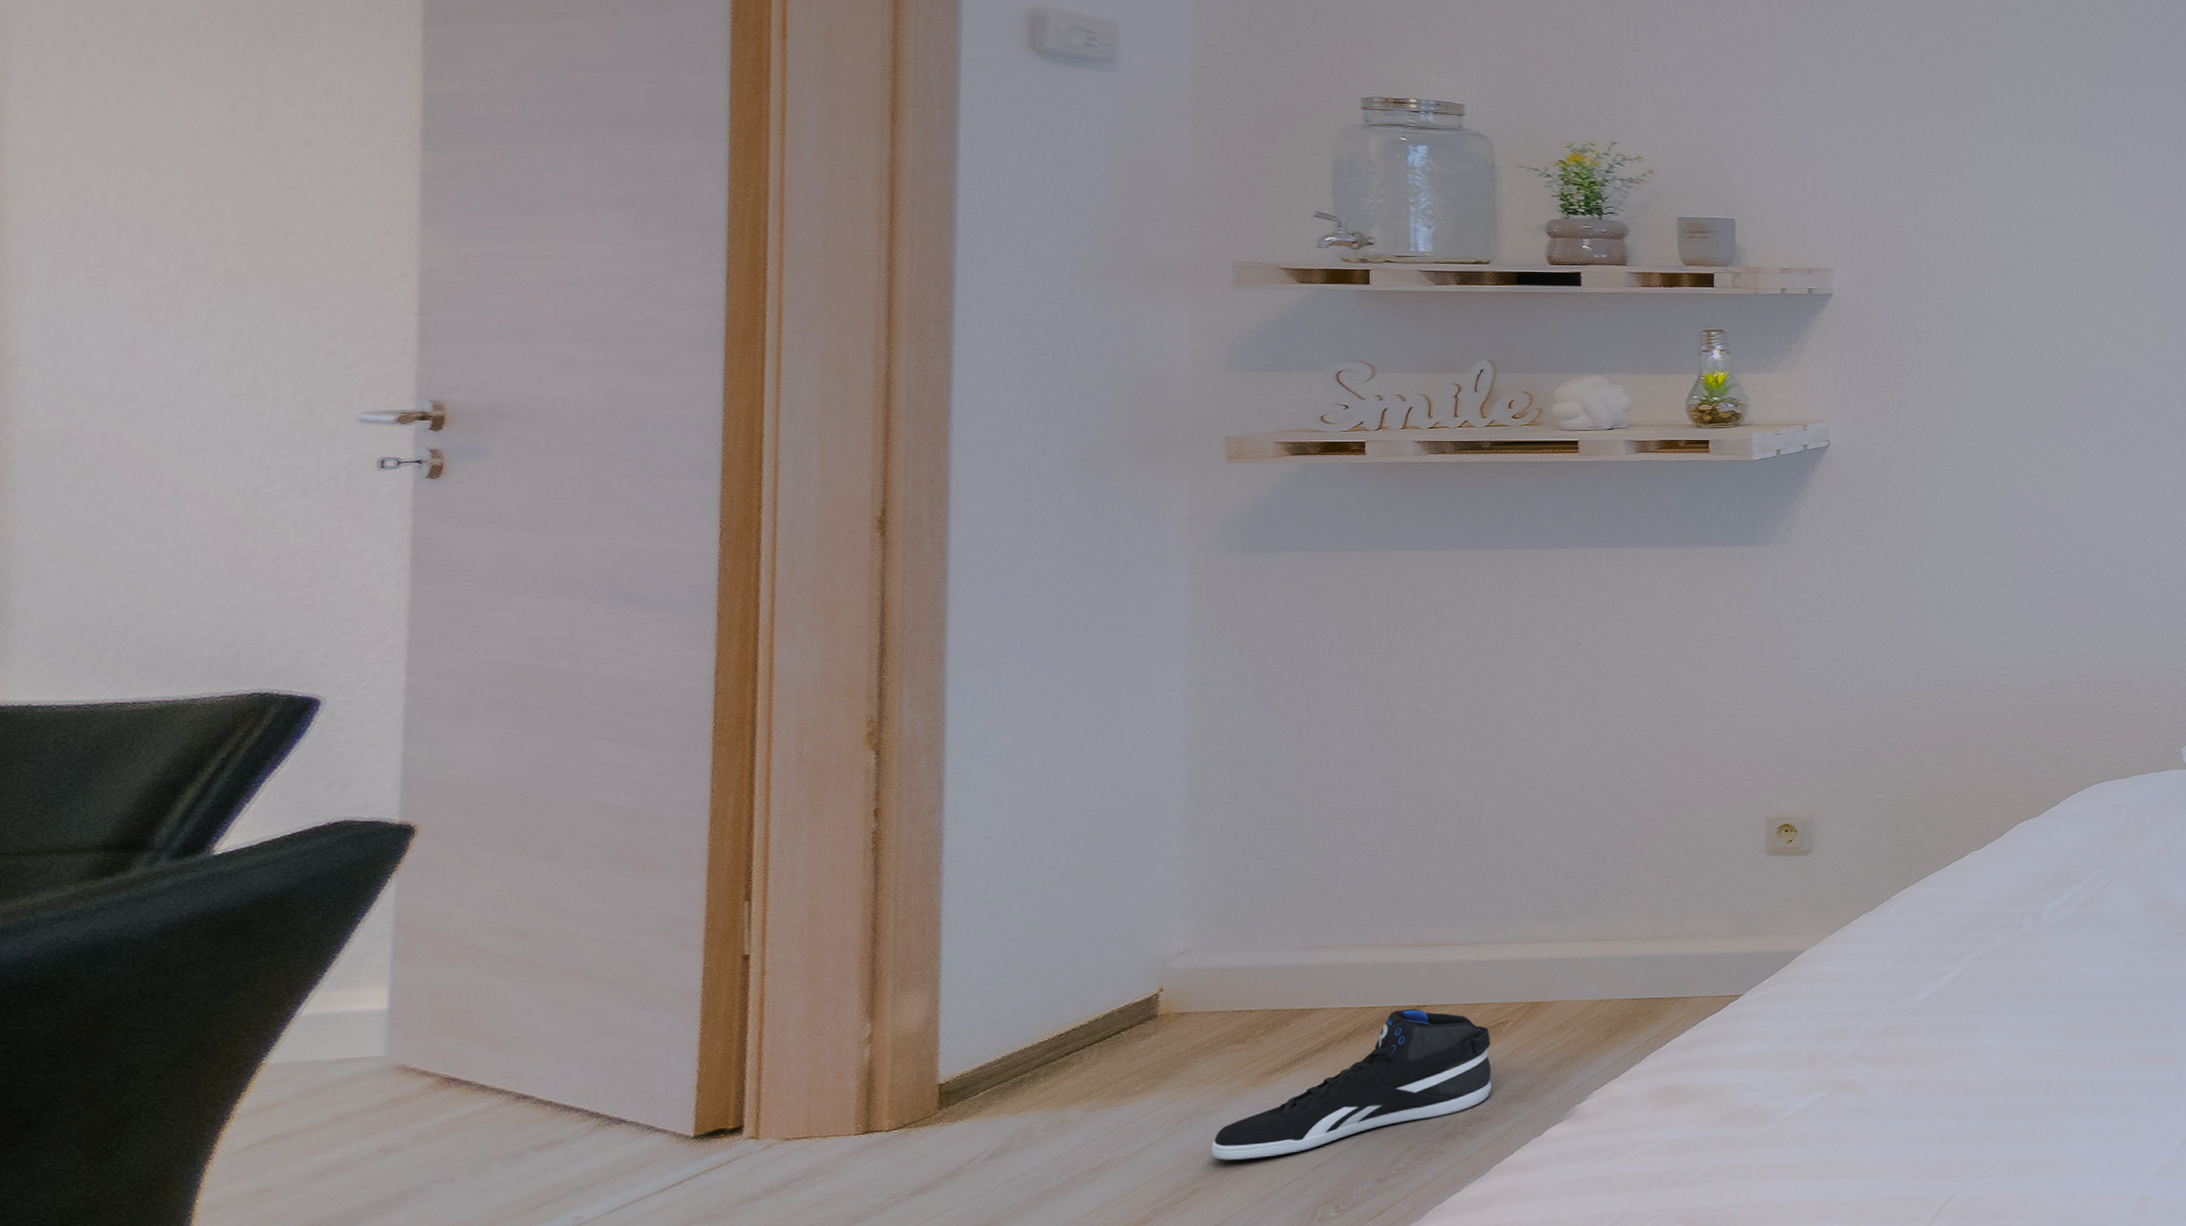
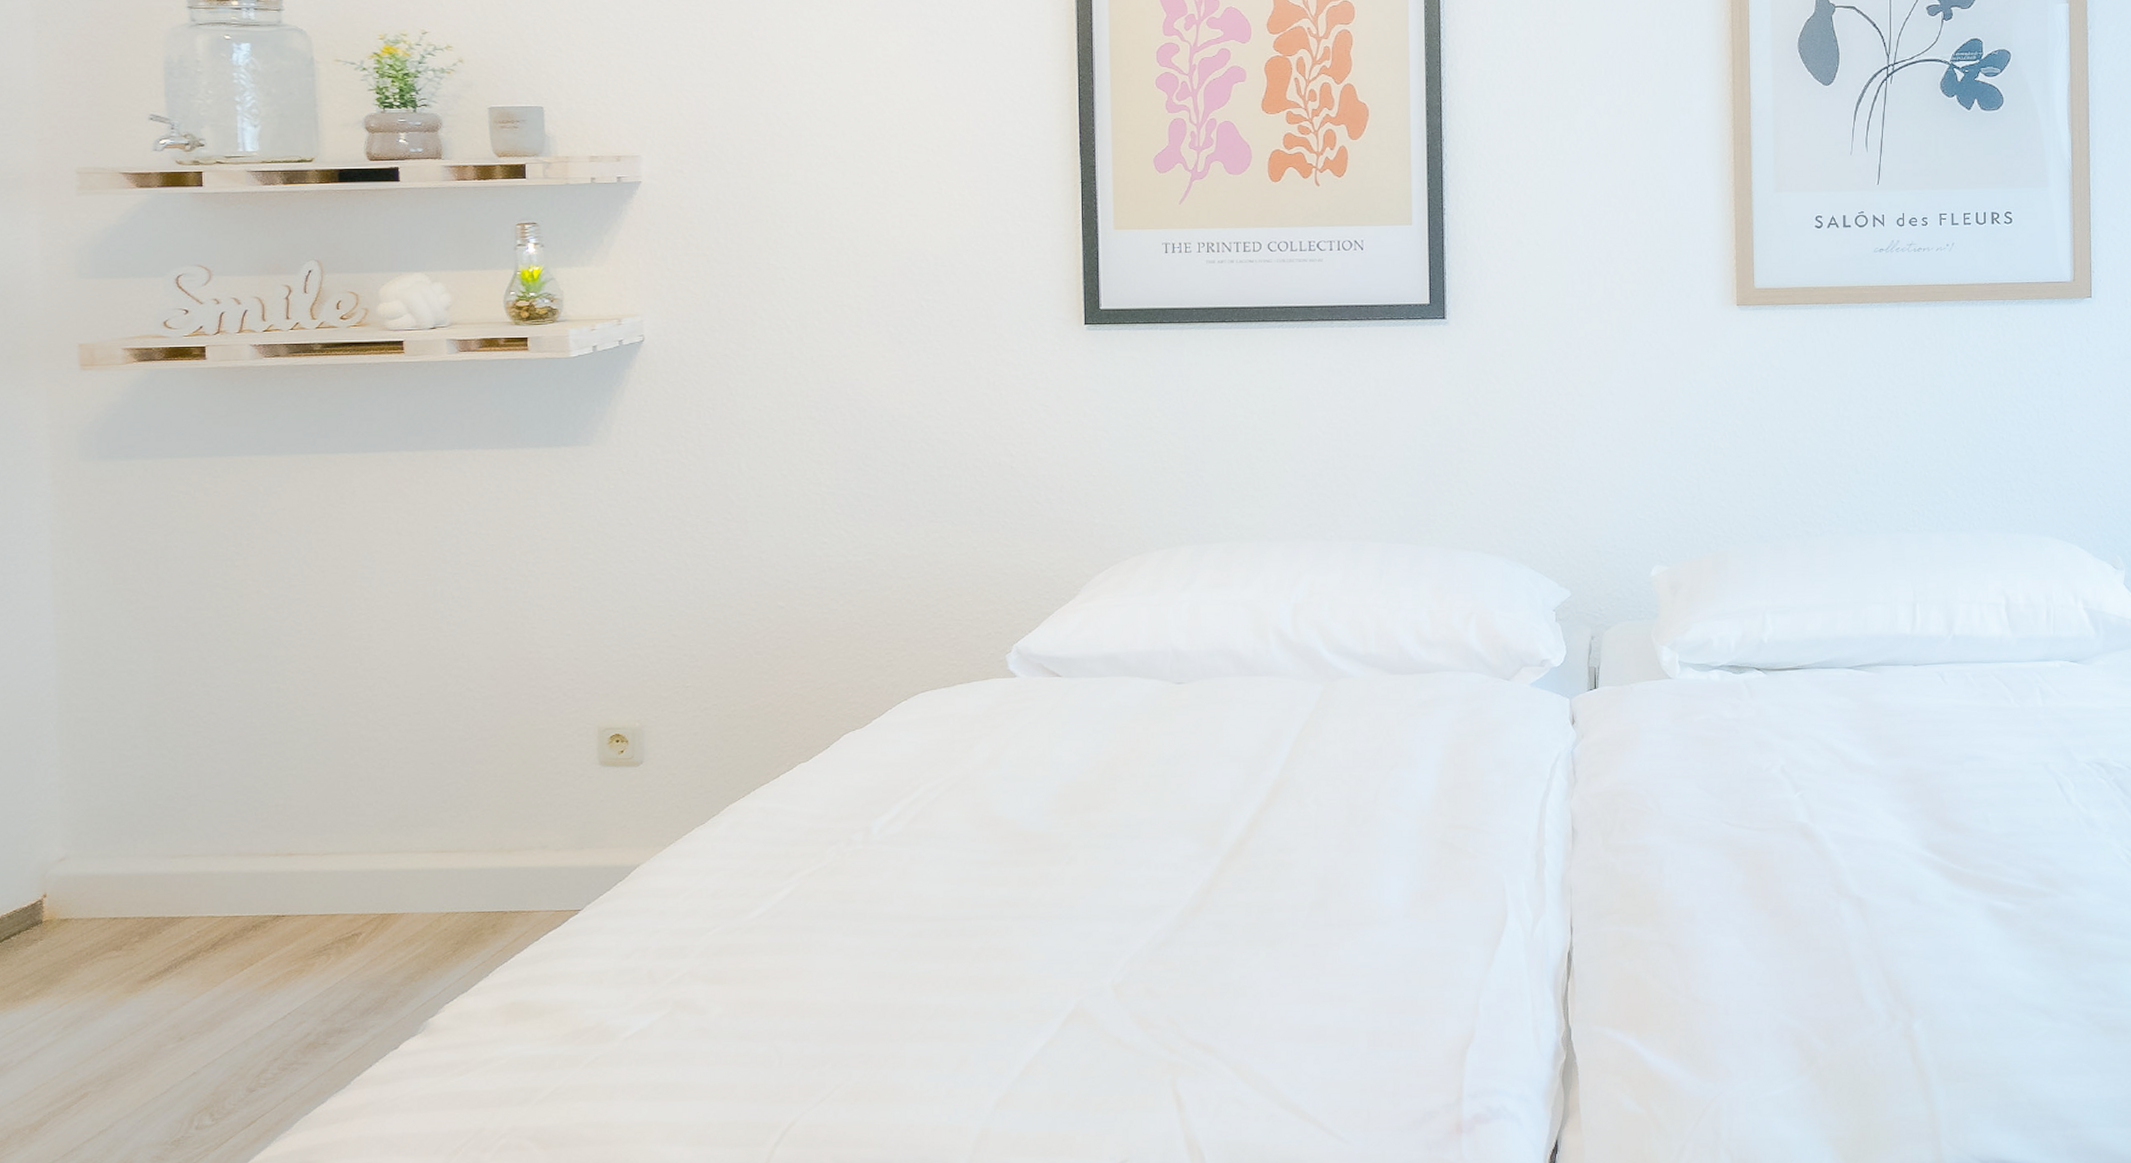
sneaker: present [1210,1008,1492,1160] -> none [95,918,349,1066]

